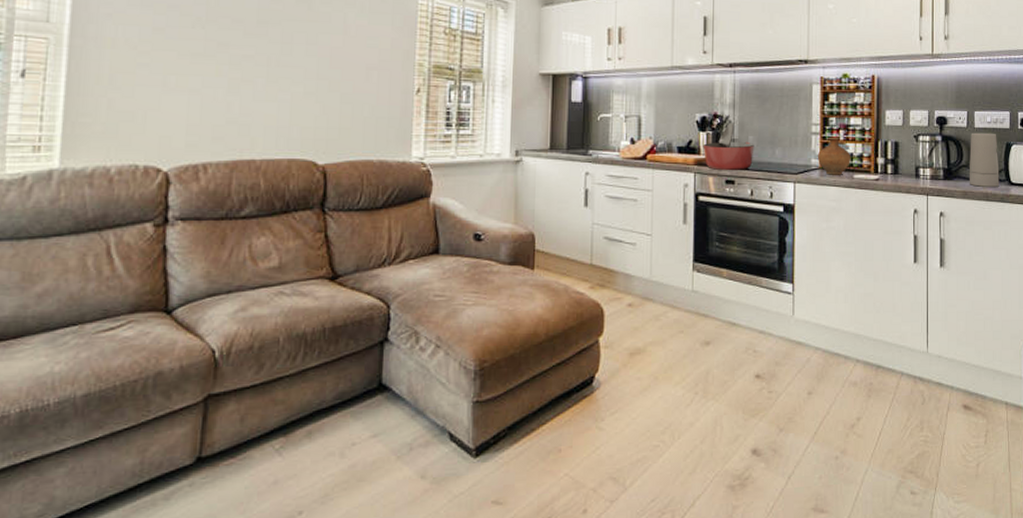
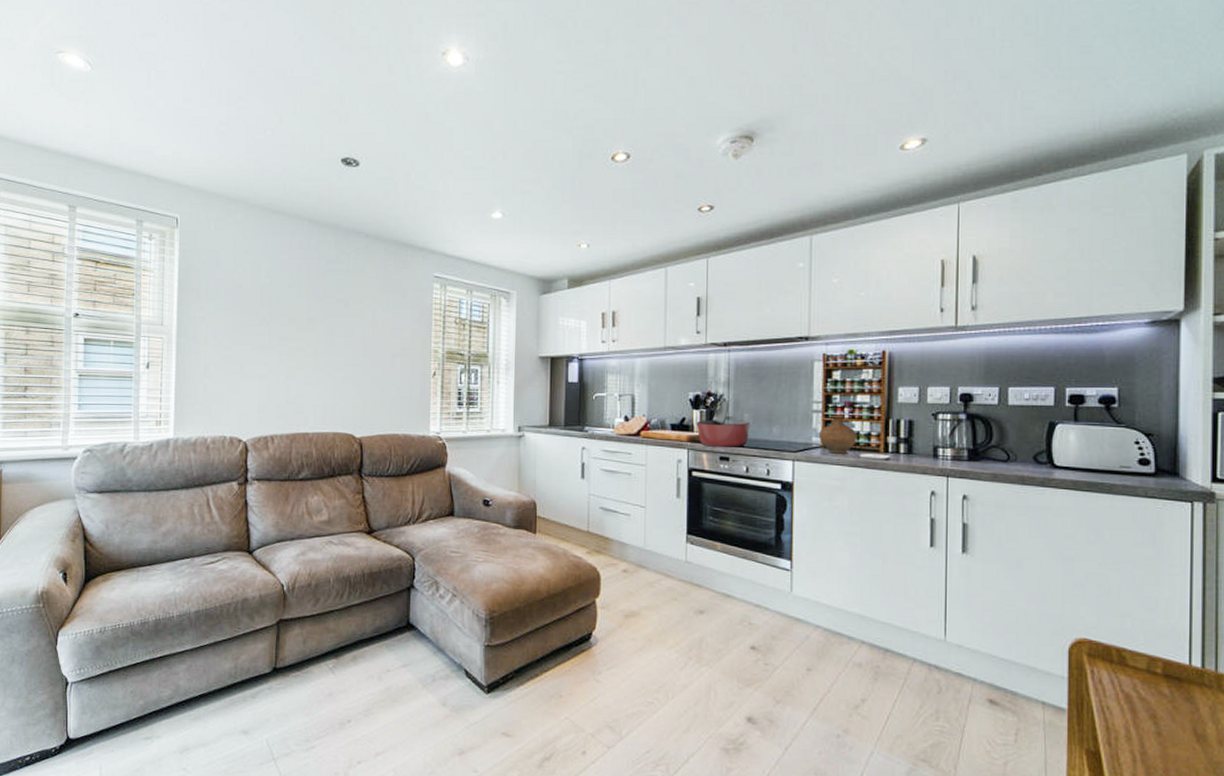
canister: present [970,132,1000,187] -> none [1001,410,1040,470]

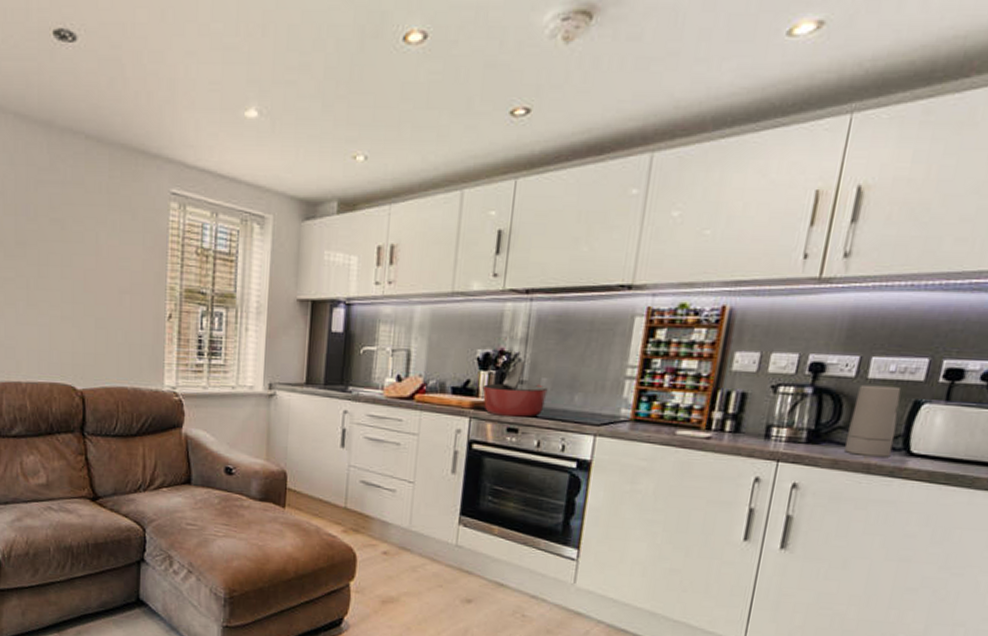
ceramic jug: present [820,414,856,454] -> none [630,382,676,430]
canister: none [1001,410,1040,470] -> present [845,384,902,457]

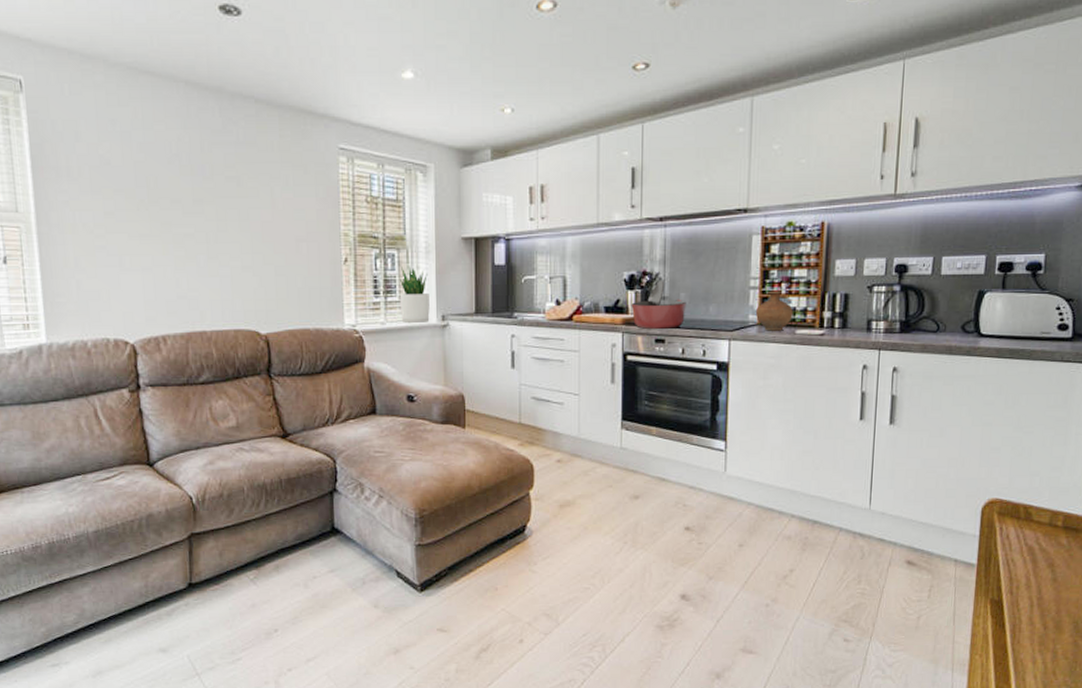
planter: none [225,327,257,391] -> present [399,266,430,324]
ceramic jug: none [630,382,676,430] -> present [756,290,793,331]
canister: present [845,384,902,457] -> none [930,280,968,339]

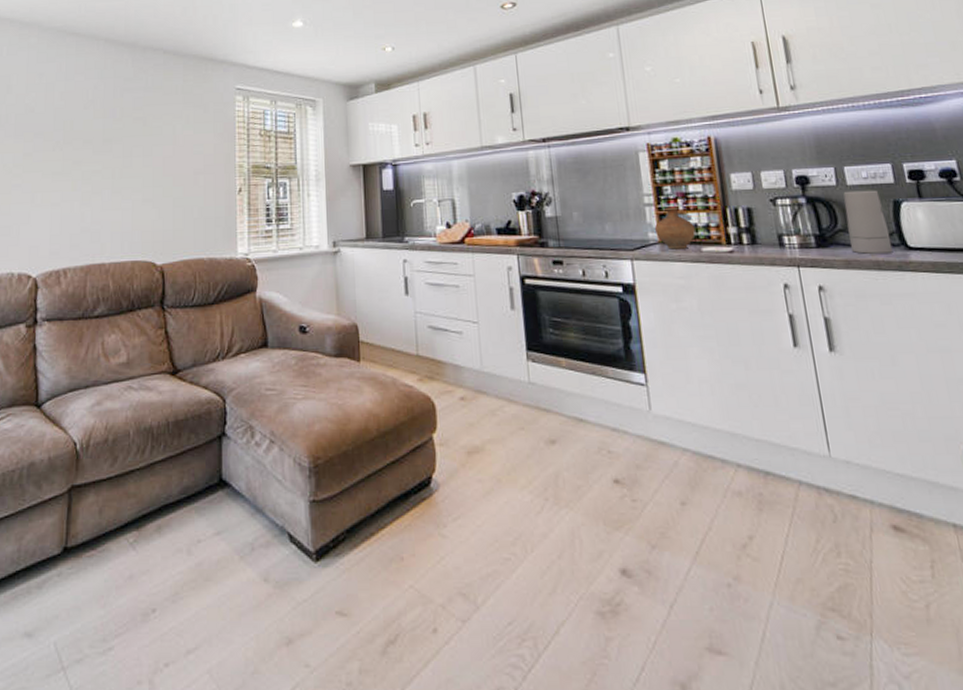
planter: present [399,266,430,324] -> none [290,194,321,251]
saucepan: present [631,280,686,330] -> none [523,199,581,252]
canister: none [930,280,968,339] -> present [843,190,893,254]

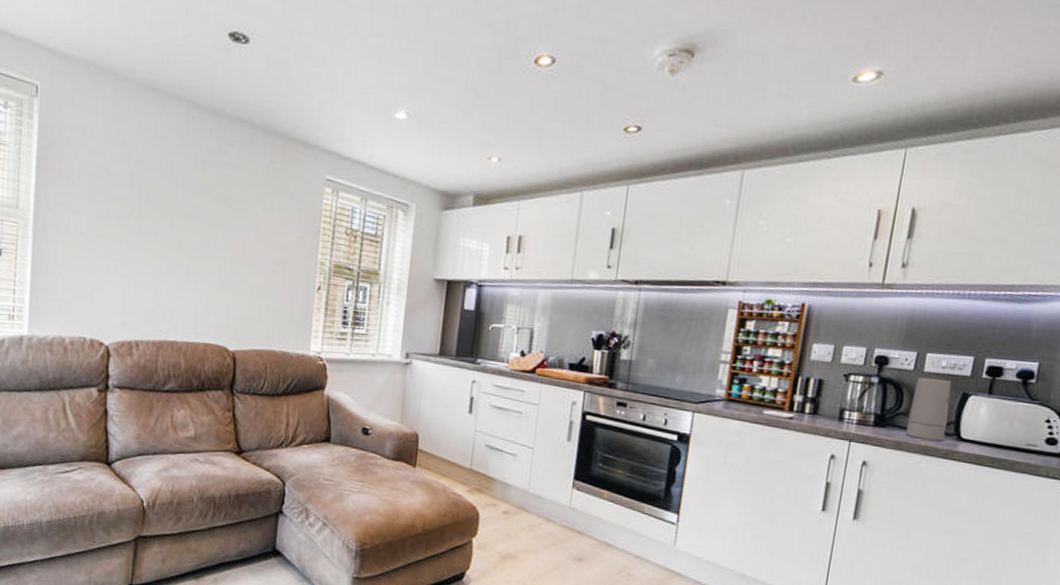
ceramic jug: present [655,206,696,250] -> none [723,367,763,409]

